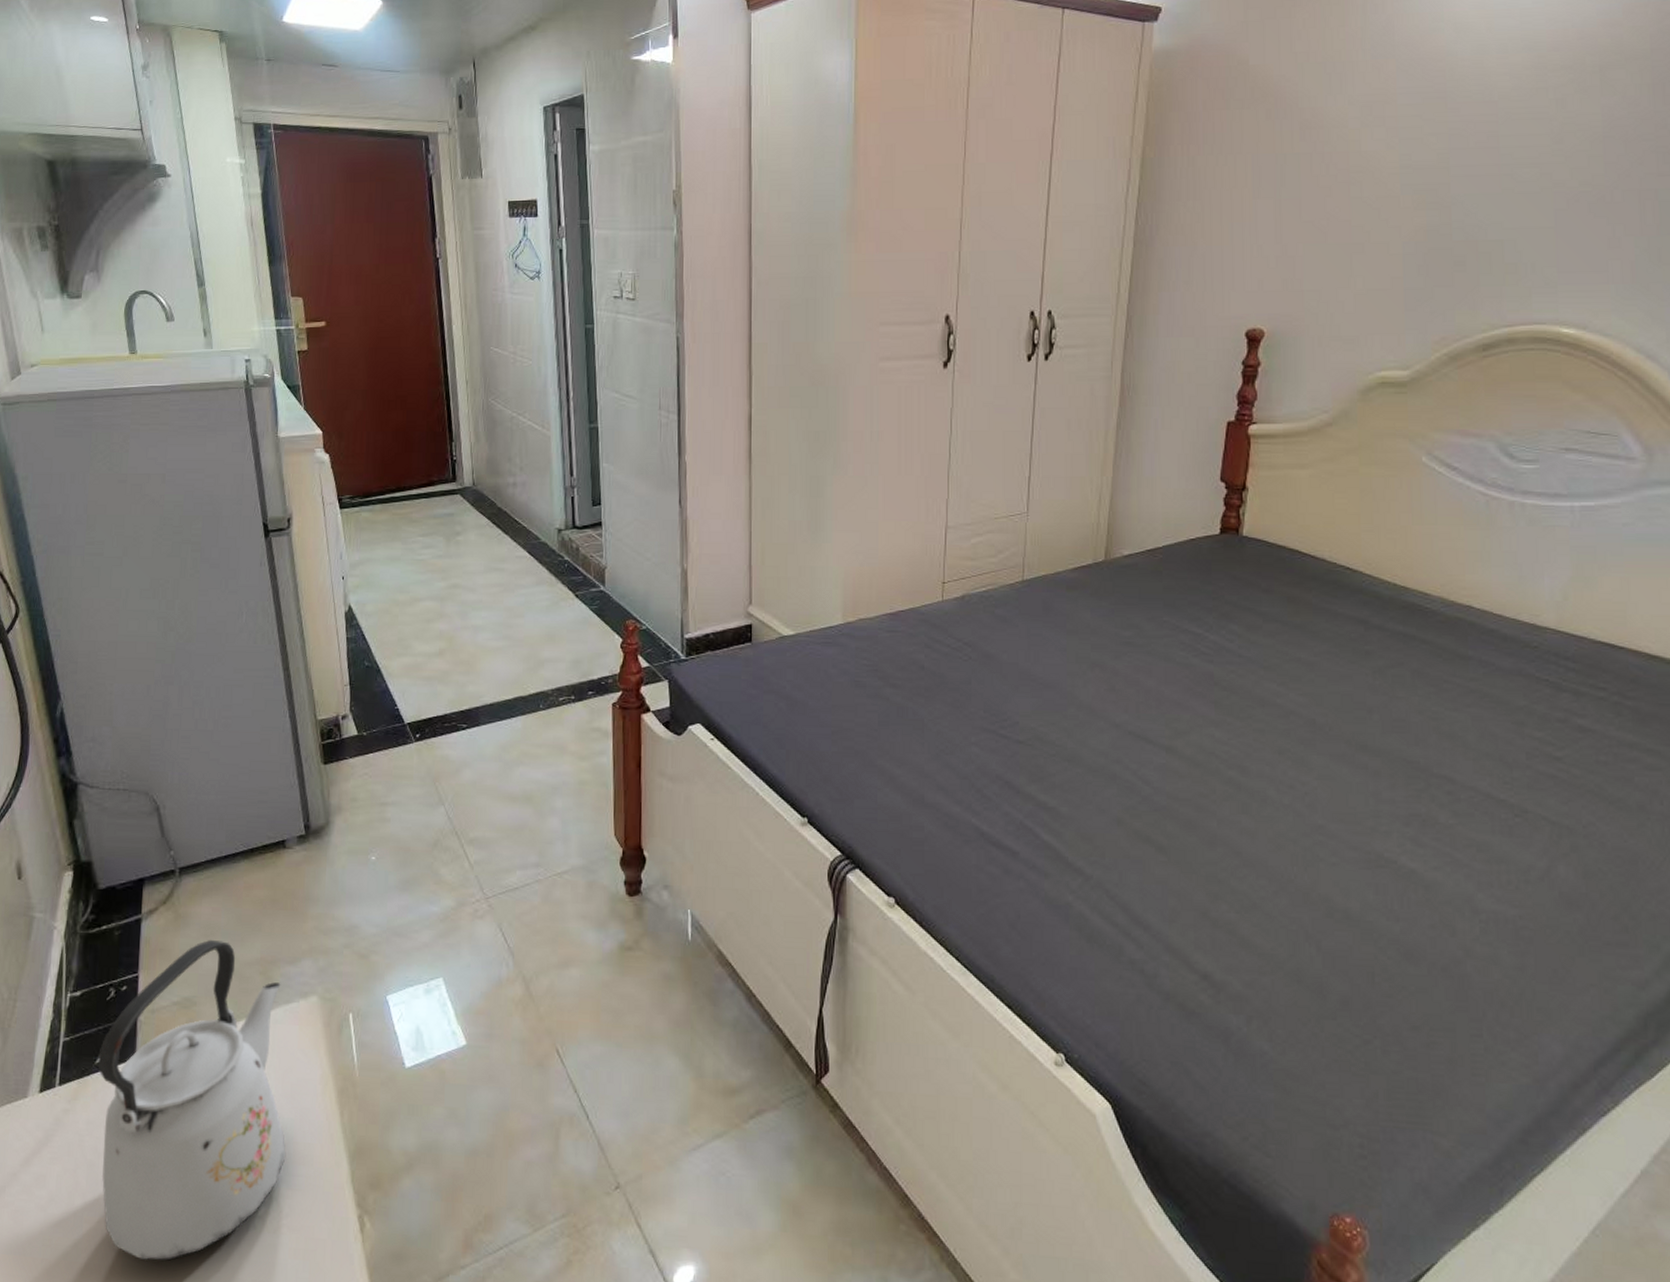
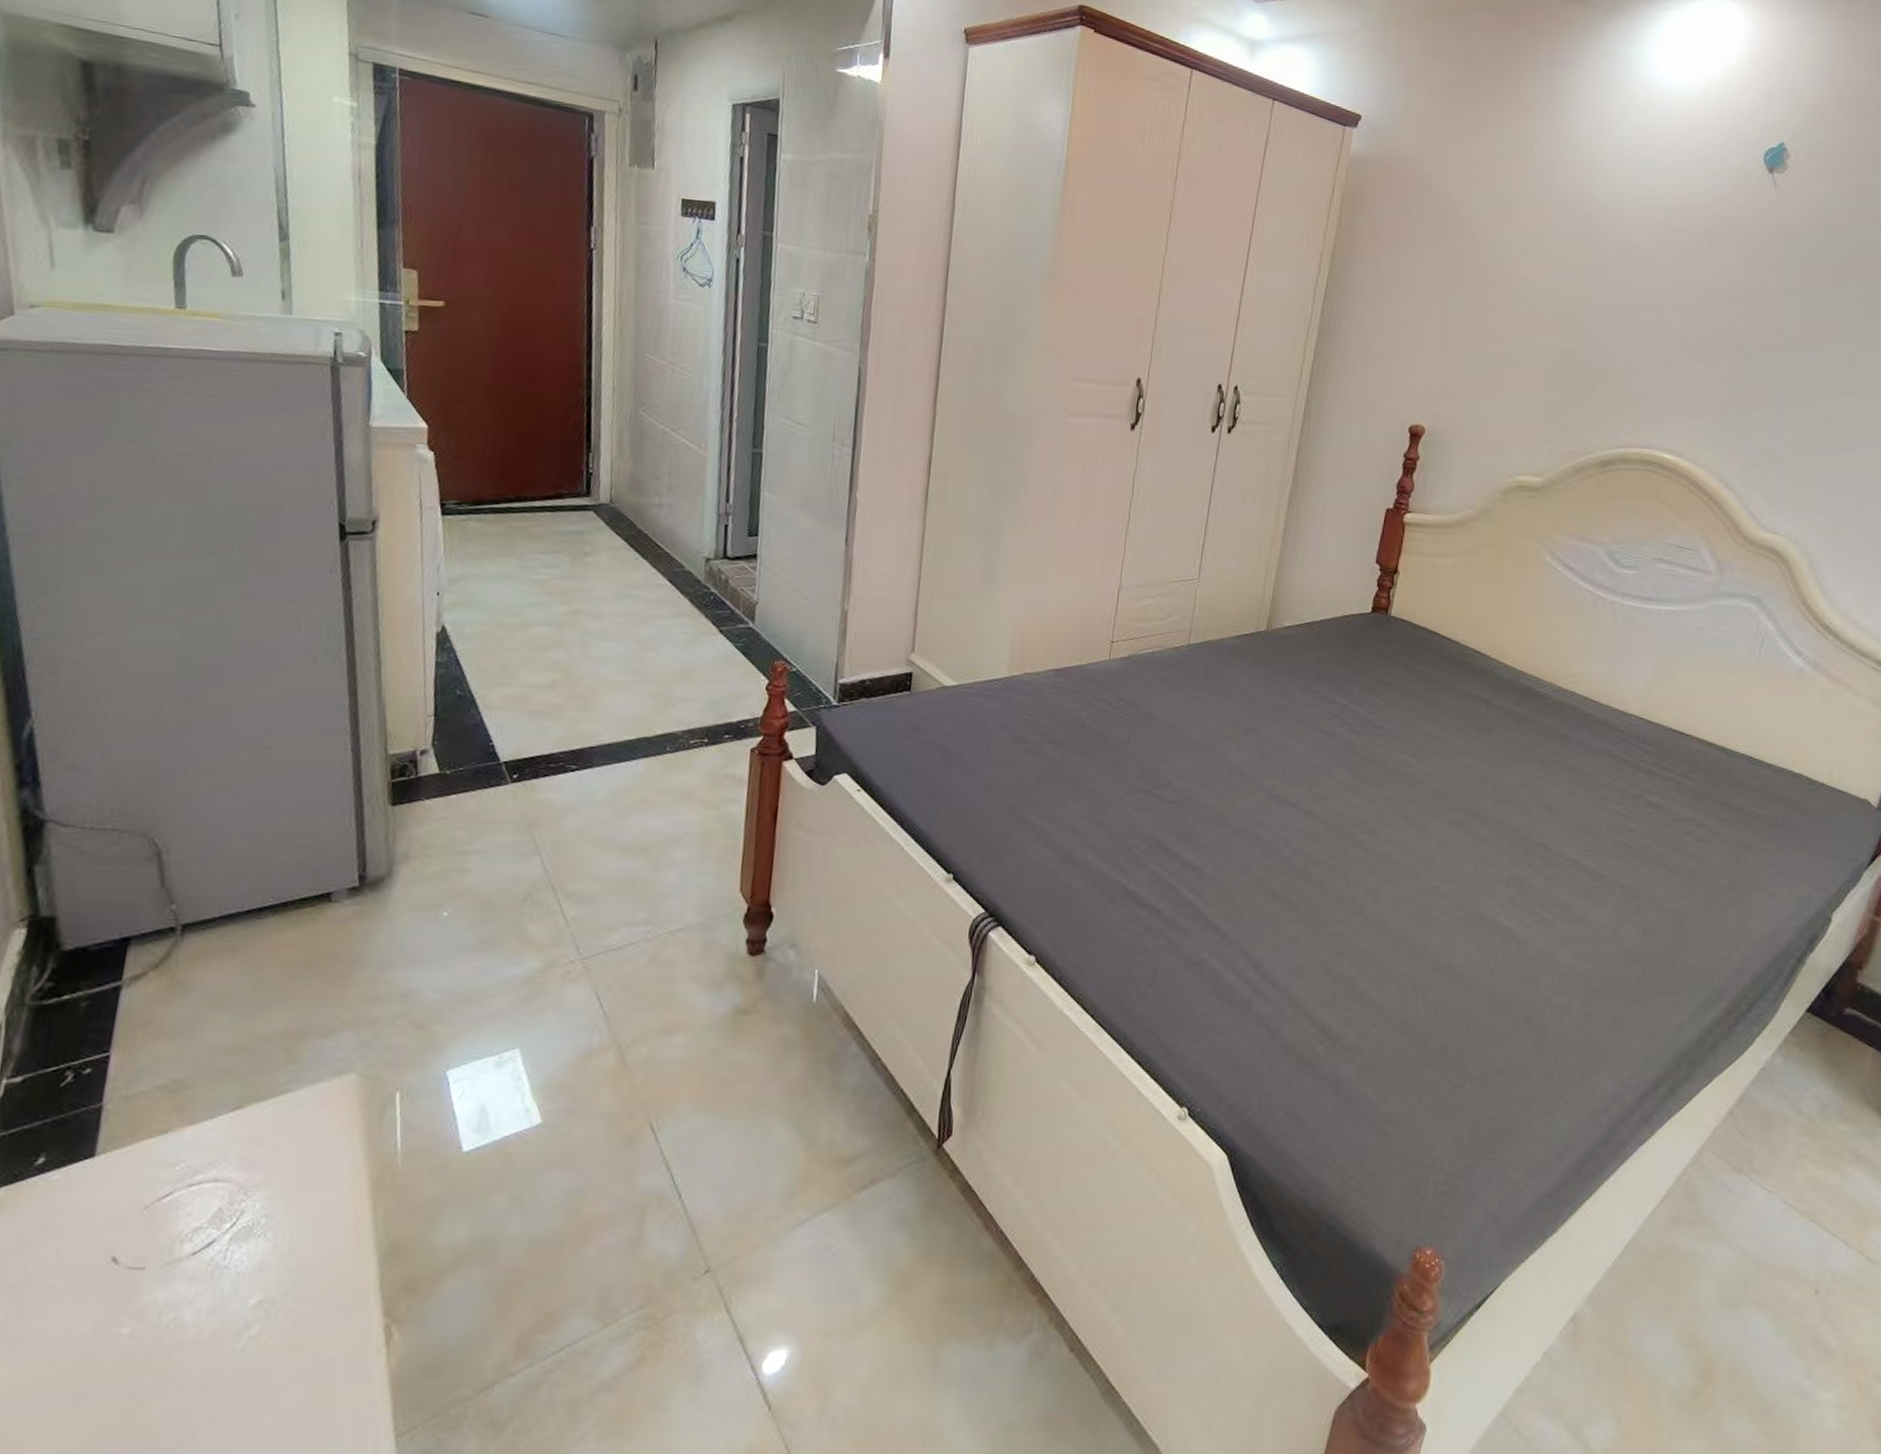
kettle: present [98,939,286,1261] -> none [28,1009,309,1404]

